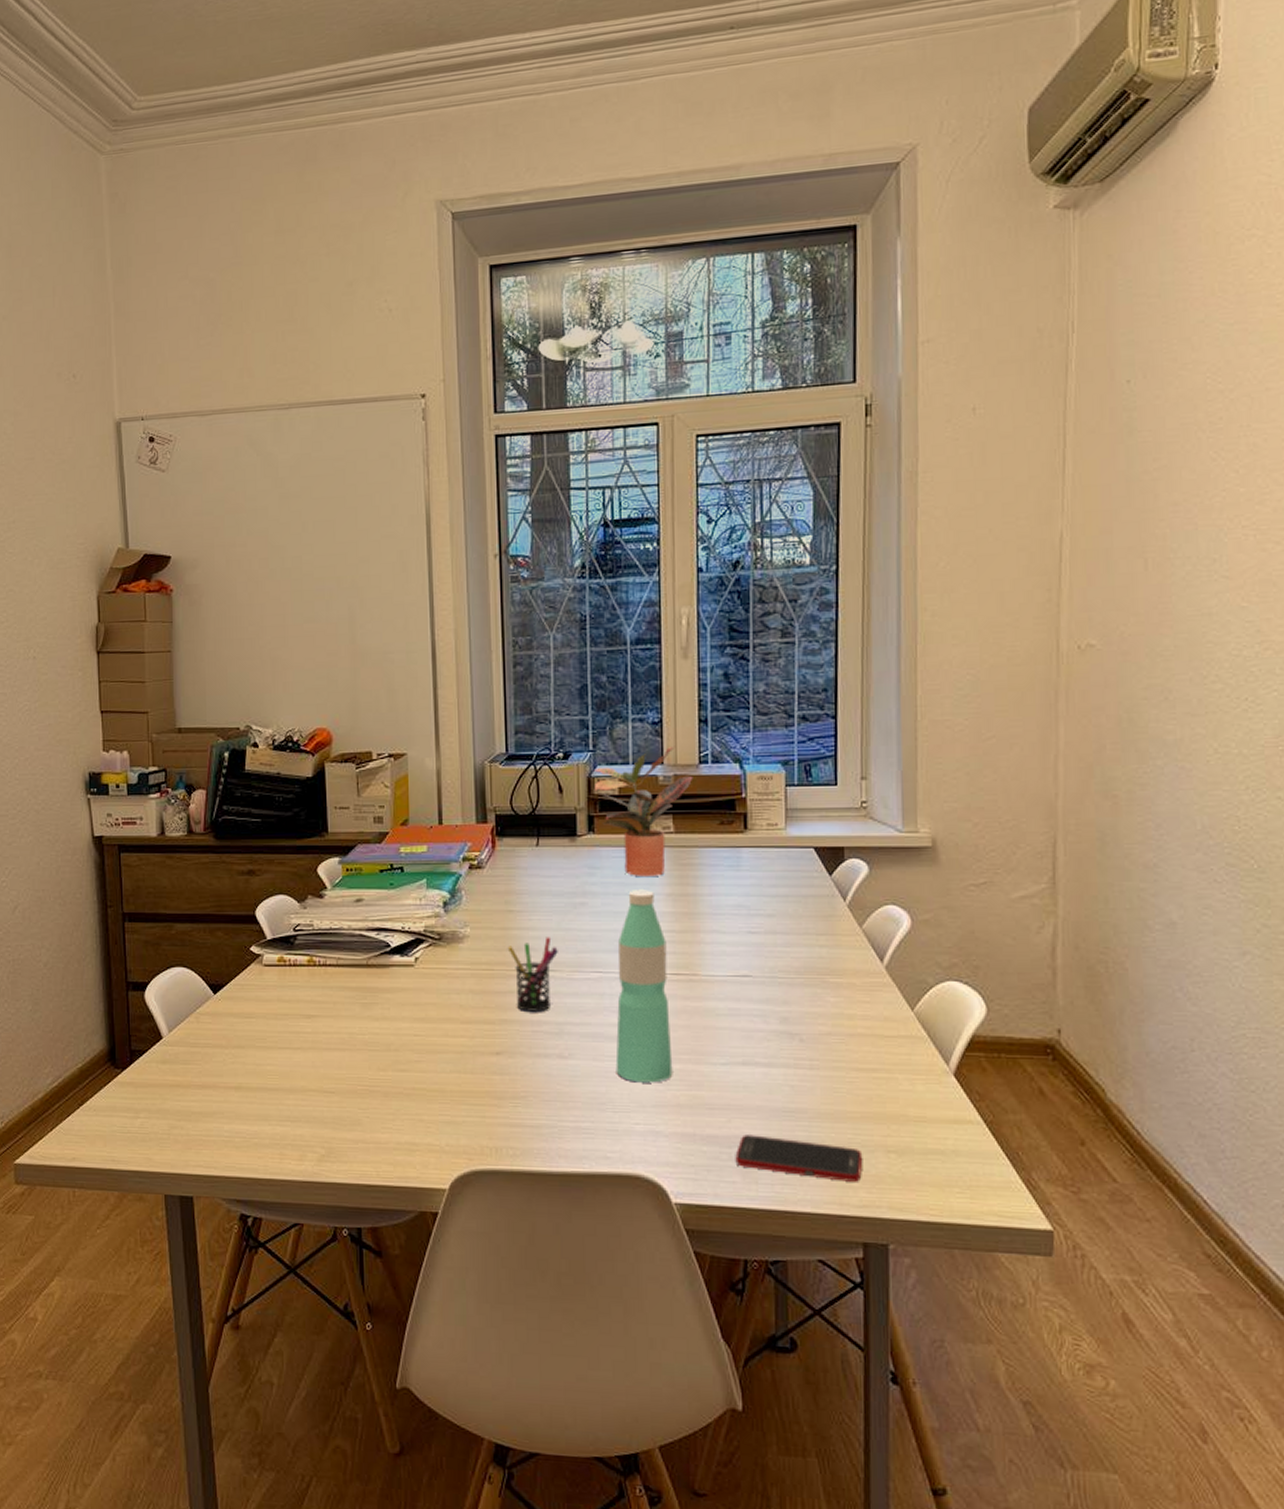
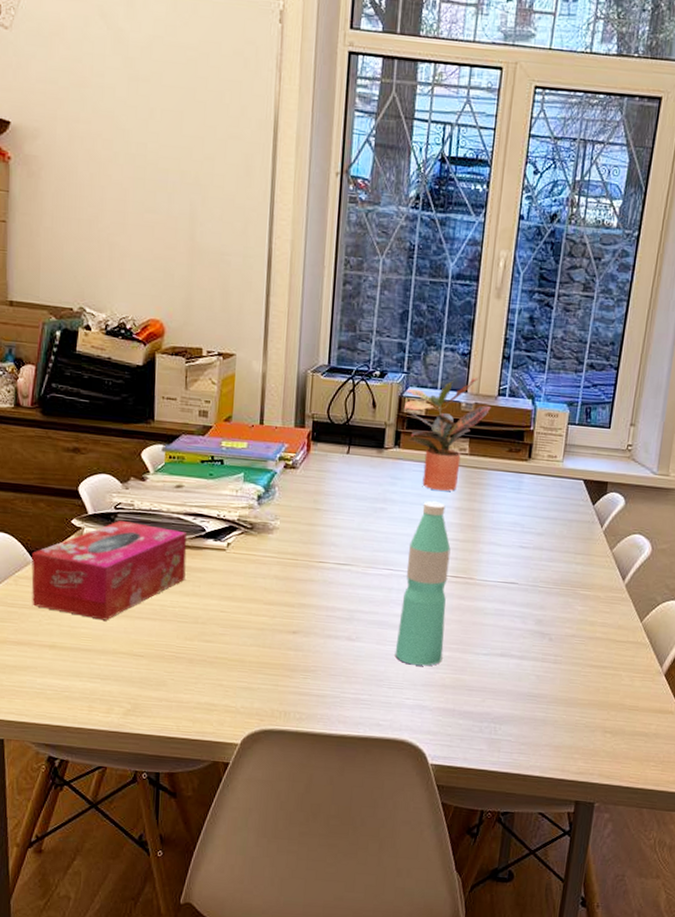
tissue box: none [212,942,373,1055] -> present [31,520,187,621]
pen holder: present [507,937,558,1012] -> none [311,535,357,599]
cell phone: present [735,1135,863,1182] -> none [484,712,586,754]

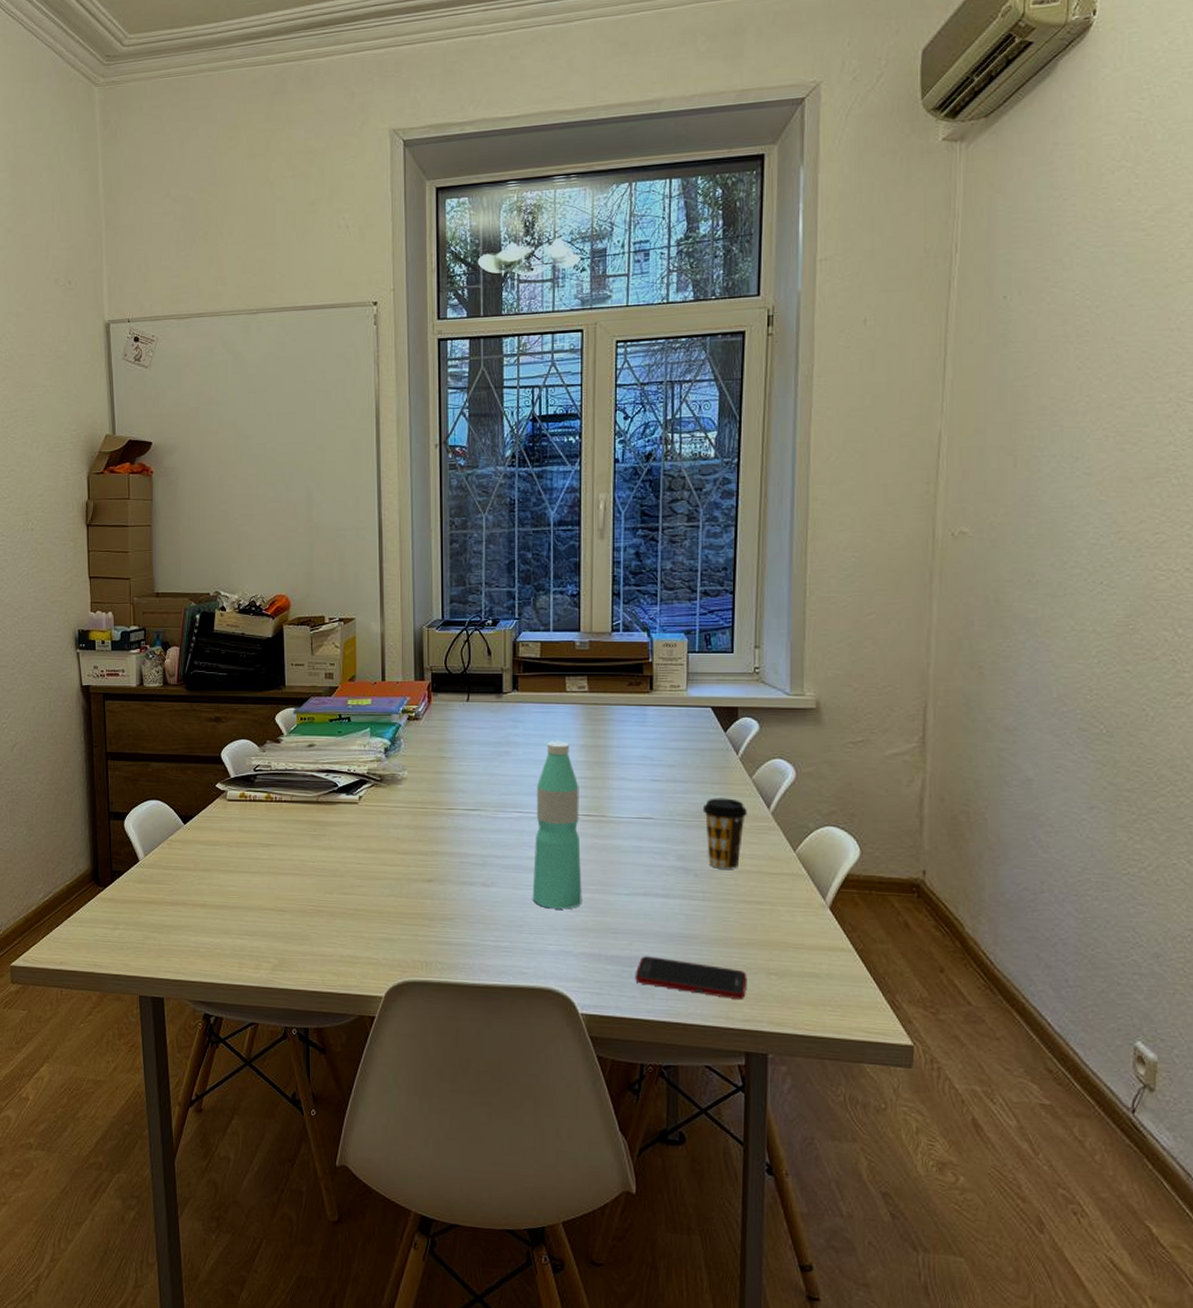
tissue box: present [31,520,187,621] -> none [183,781,322,878]
potted plant: present [404,377,491,491] -> none [518,615,606,729]
cell phone: none [484,712,586,754] -> present [635,956,747,999]
coffee cup: none [563,567,604,635] -> present [702,798,747,869]

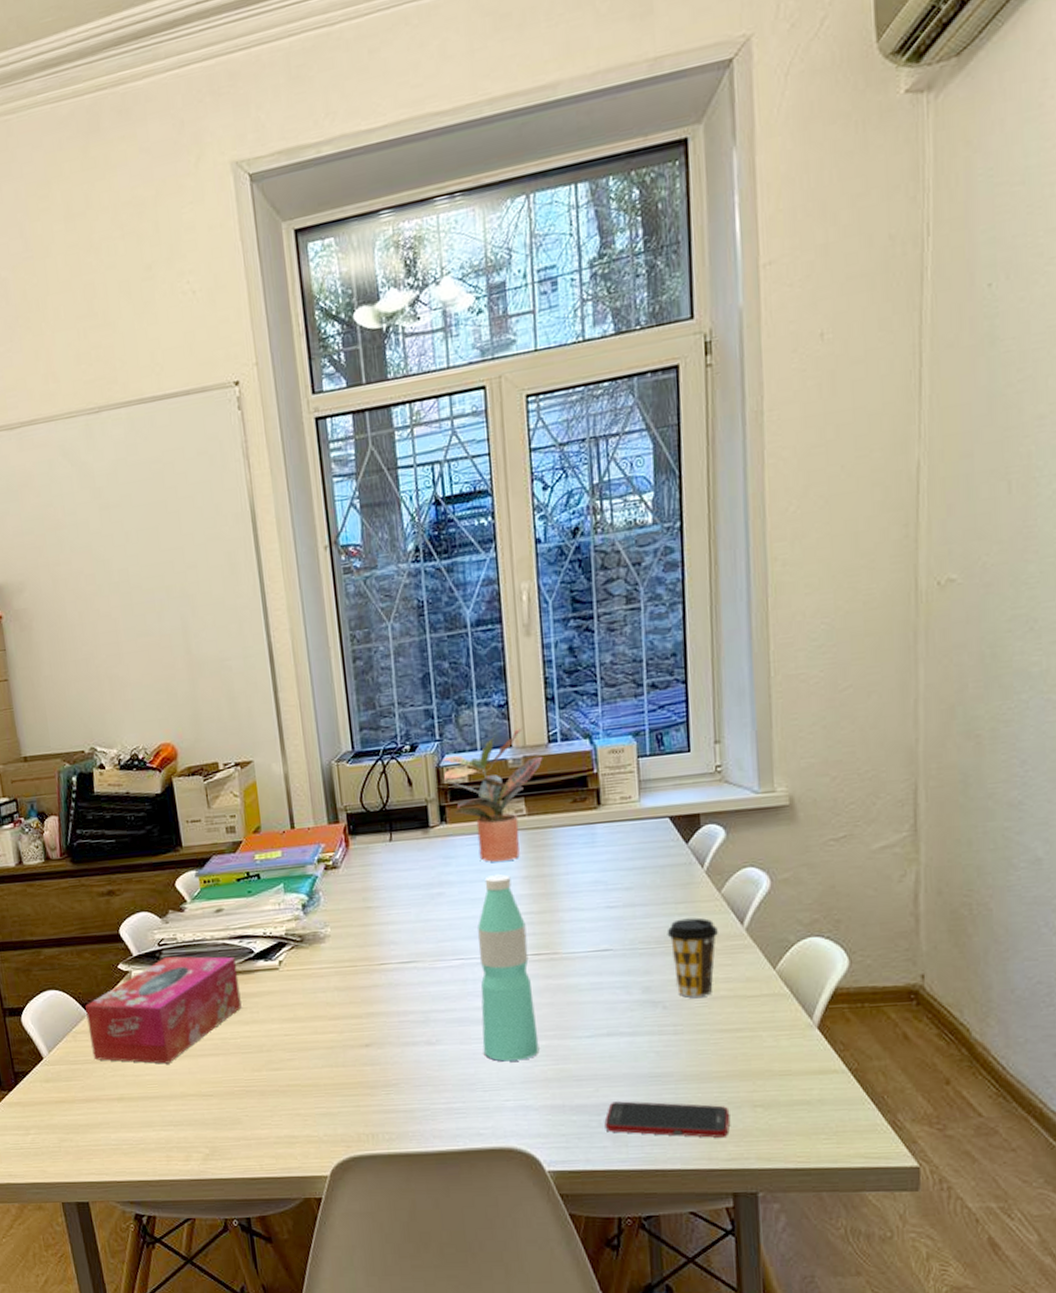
tissue box: none [183,781,322,878] -> present [85,956,242,1064]
potted plant: none [518,615,606,729] -> present [441,727,543,862]

